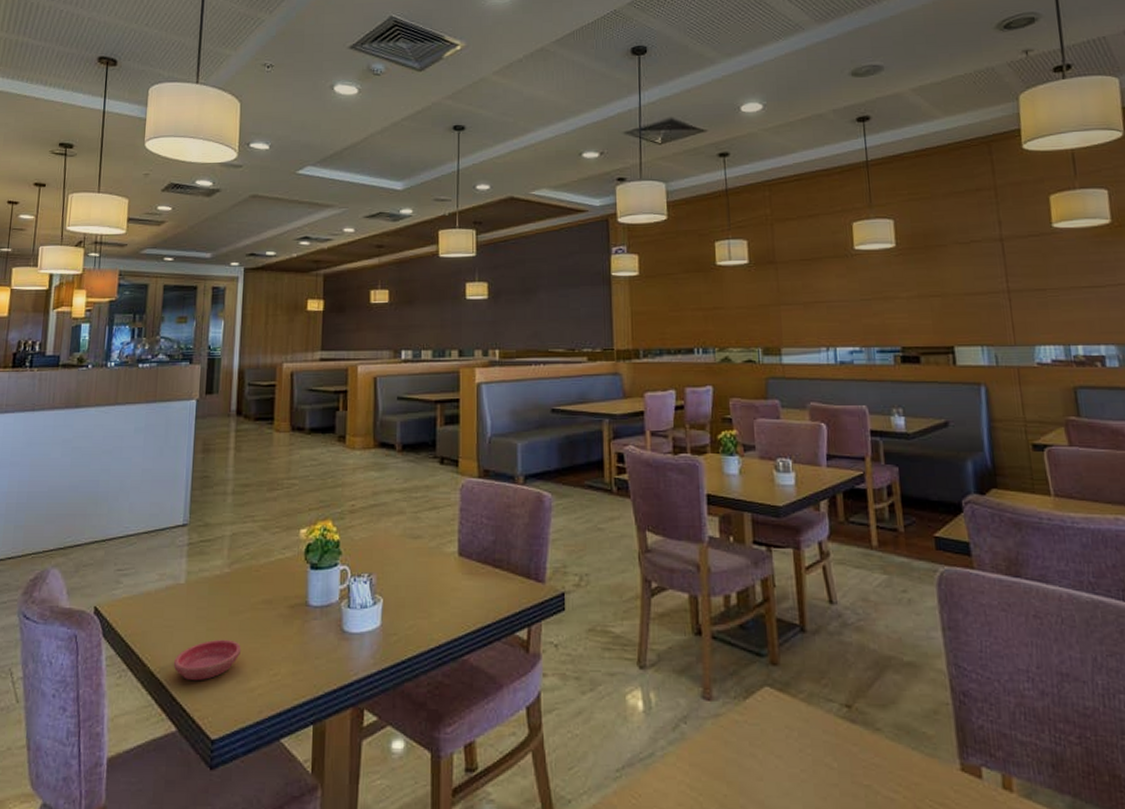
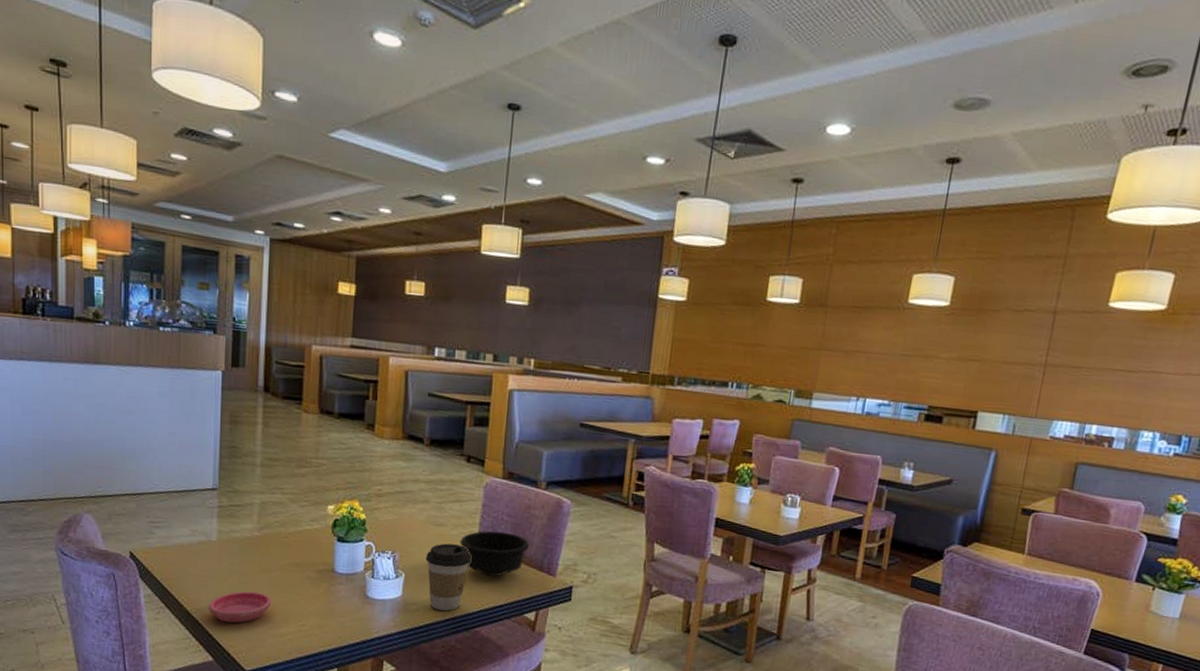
coffee cup: none [404,558,453,638] -> present [425,543,472,611]
bowl: none [439,537,514,591] -> present [460,530,530,577]

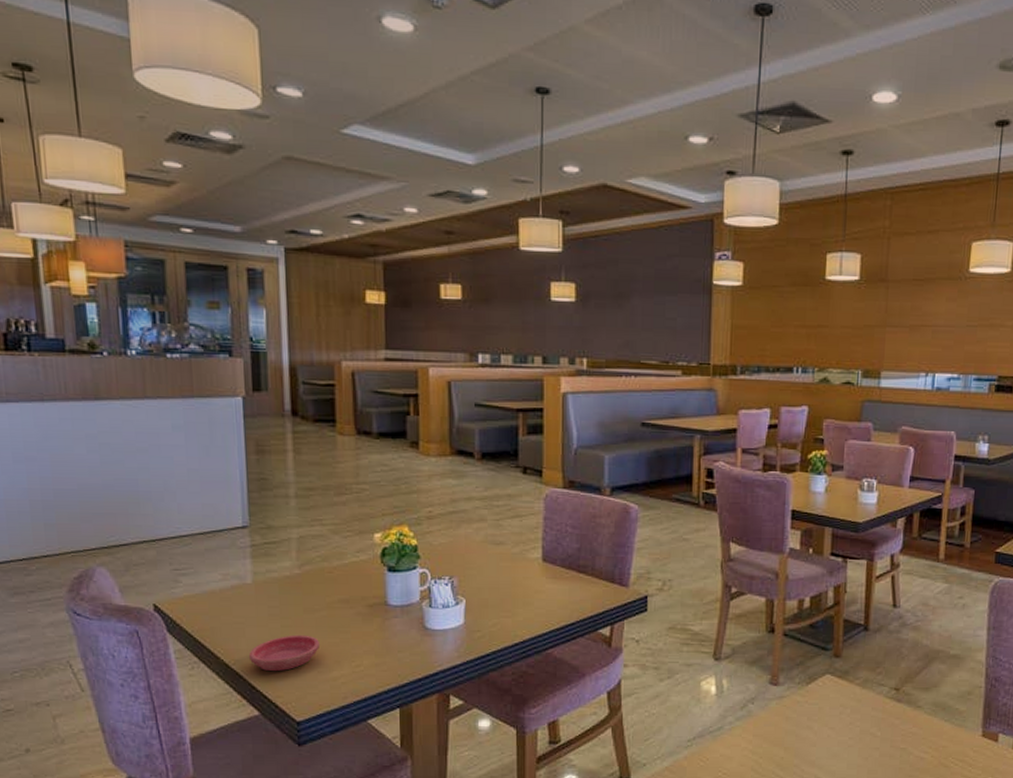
coffee cup: present [425,543,472,611] -> none [487,563,537,635]
bowl: present [460,530,530,577] -> none [523,544,599,594]

